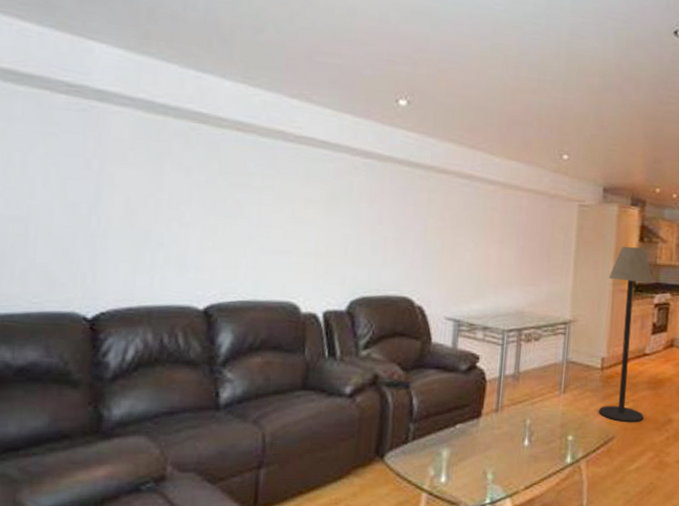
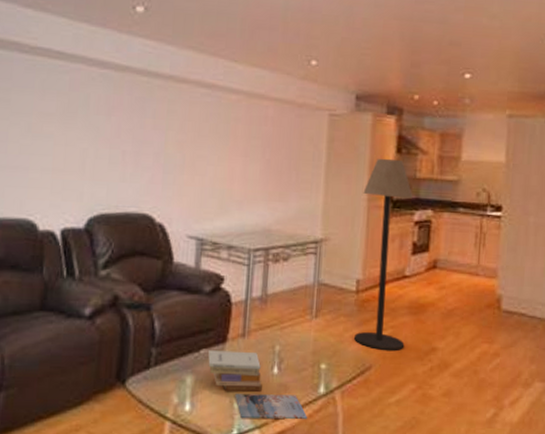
books: none [463,425,514,464] -> present [208,350,262,392]
magazine: none [488,465,556,489] -> present [235,394,308,420]

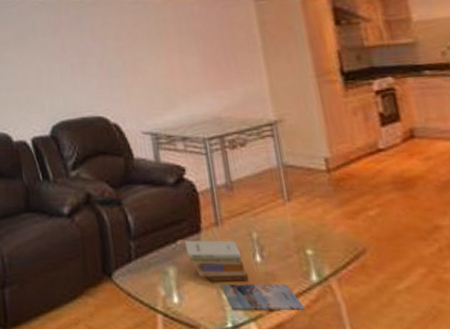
floor lamp: present [354,158,413,350] -> none [308,31,399,231]

